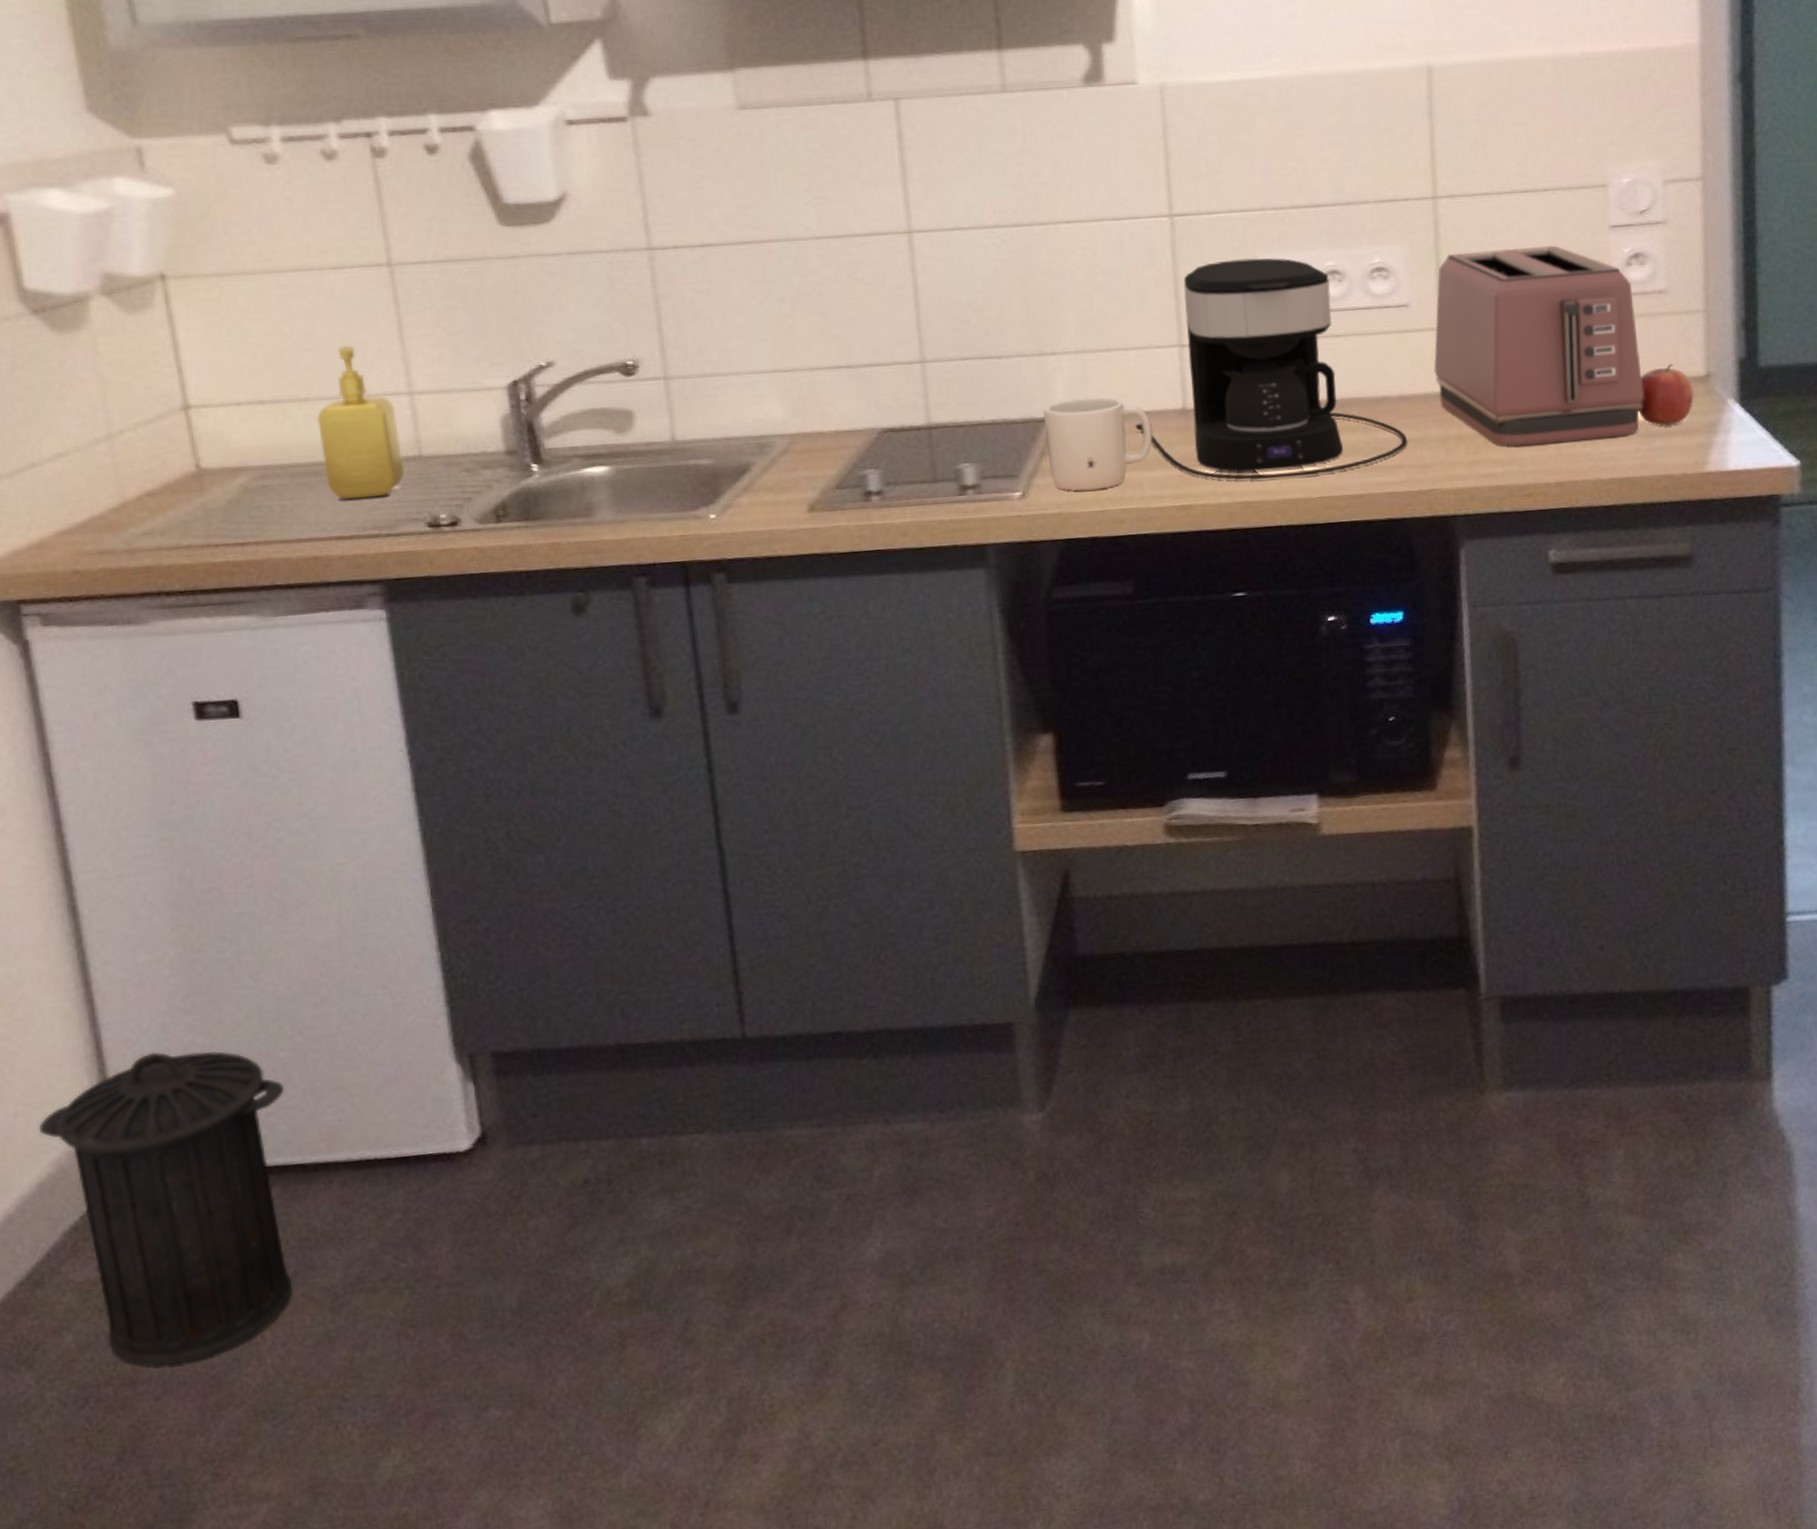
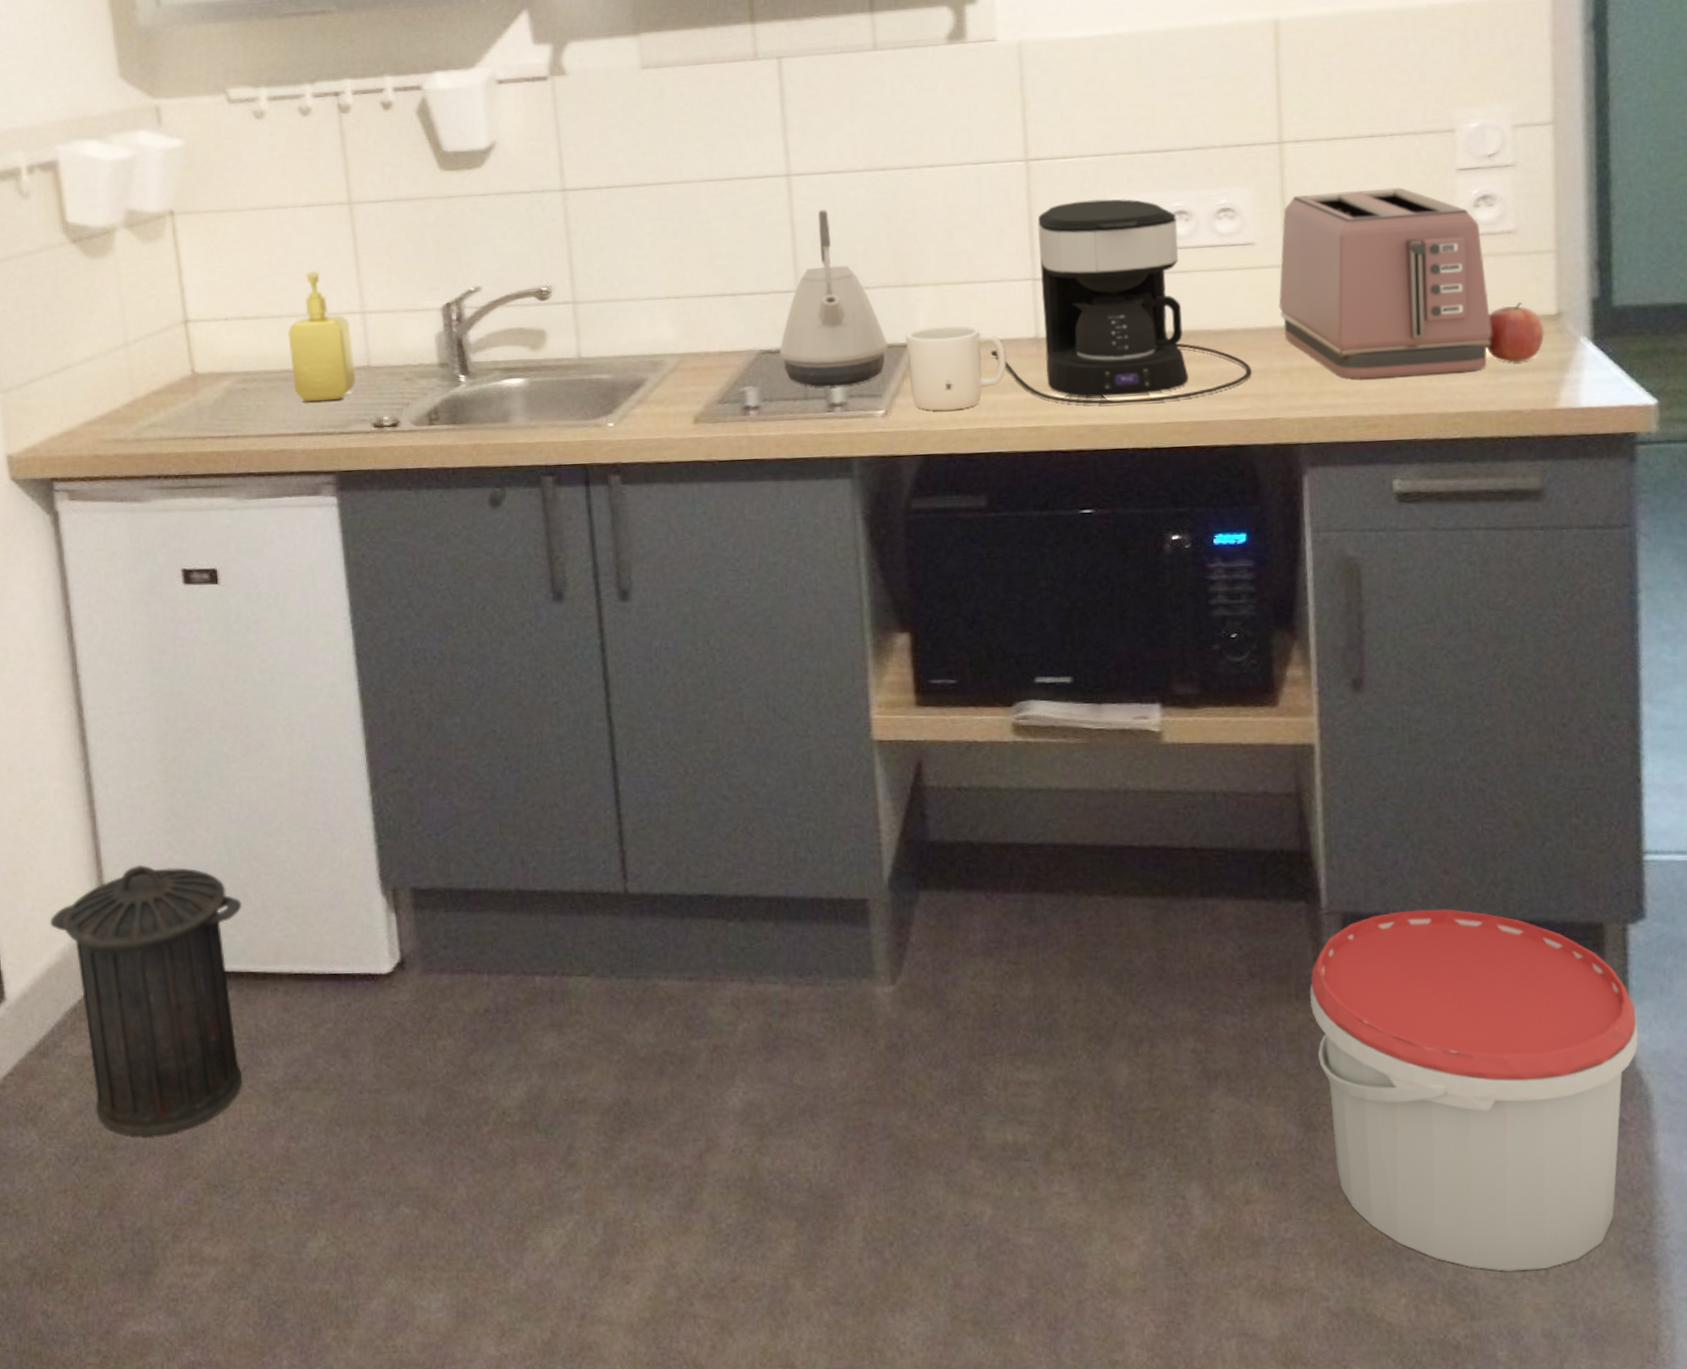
kettle: none [903,270,1025,468] -> present [779,209,888,387]
bucket: none [1469,984,1781,1340] -> present [1309,909,1639,1271]

